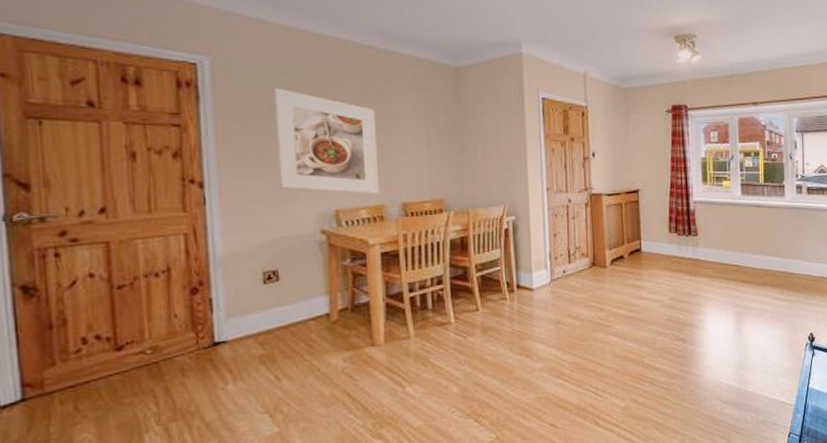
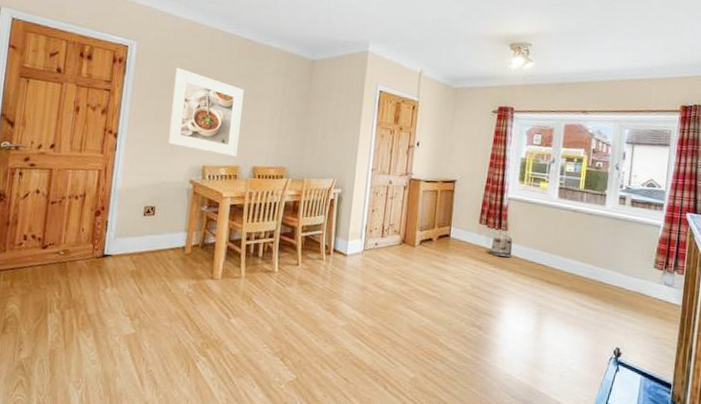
basket: none [683,235,705,263] -> present [490,229,513,257]

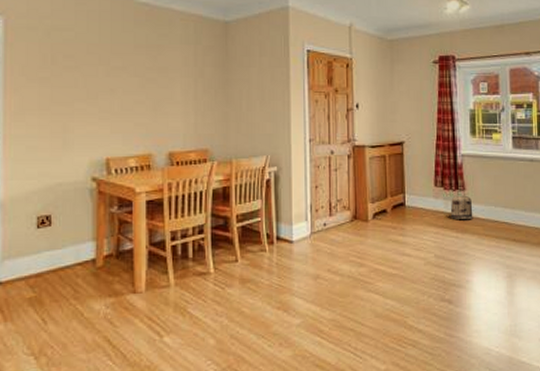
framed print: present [167,67,244,157] -> none [58,43,147,144]

